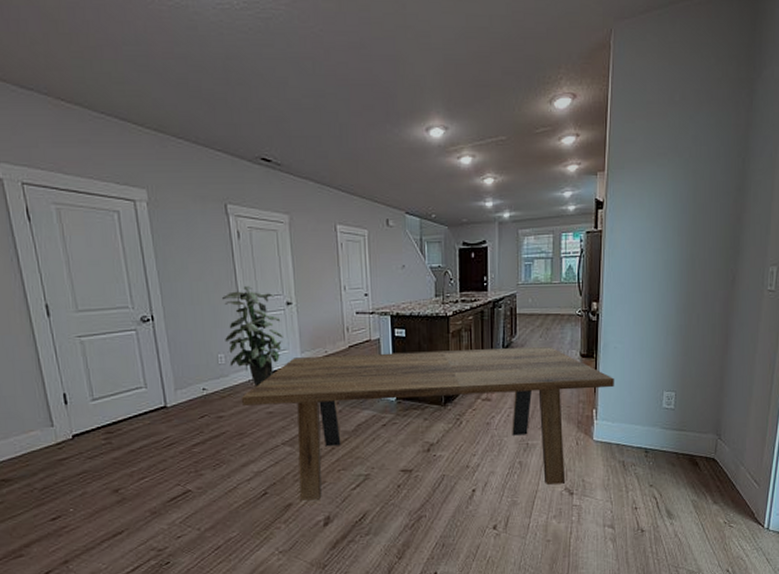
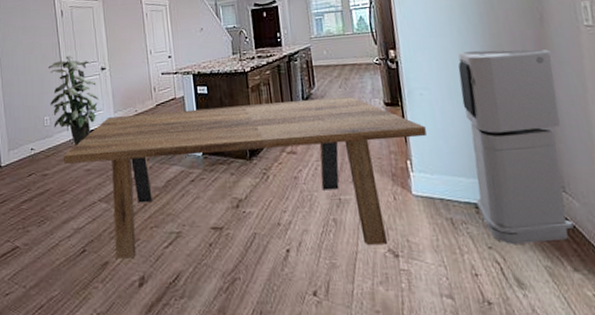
air purifier: none [646,308,735,483] -> present [458,49,574,244]

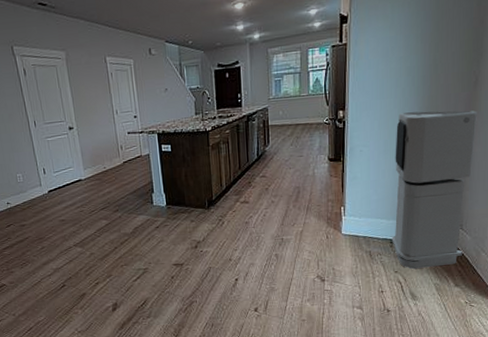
indoor plant: present [49,56,99,146] -> none [16,115,68,199]
dining table: present [64,95,426,259] -> none [39,152,360,291]

